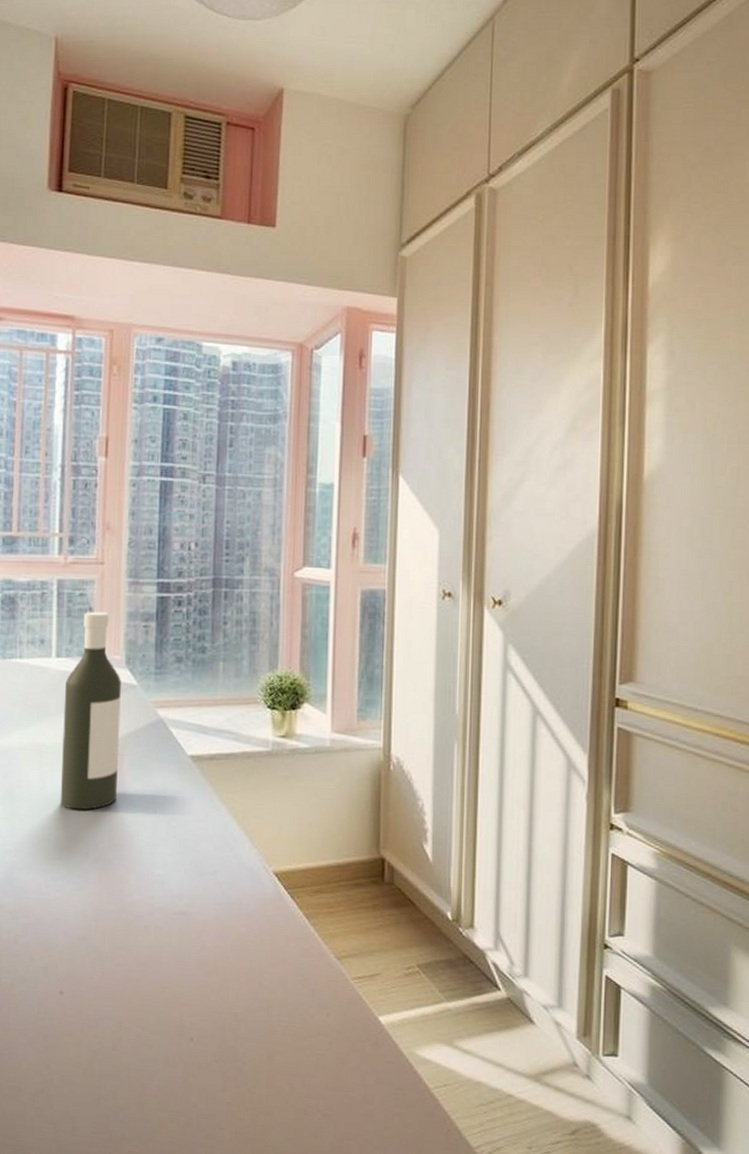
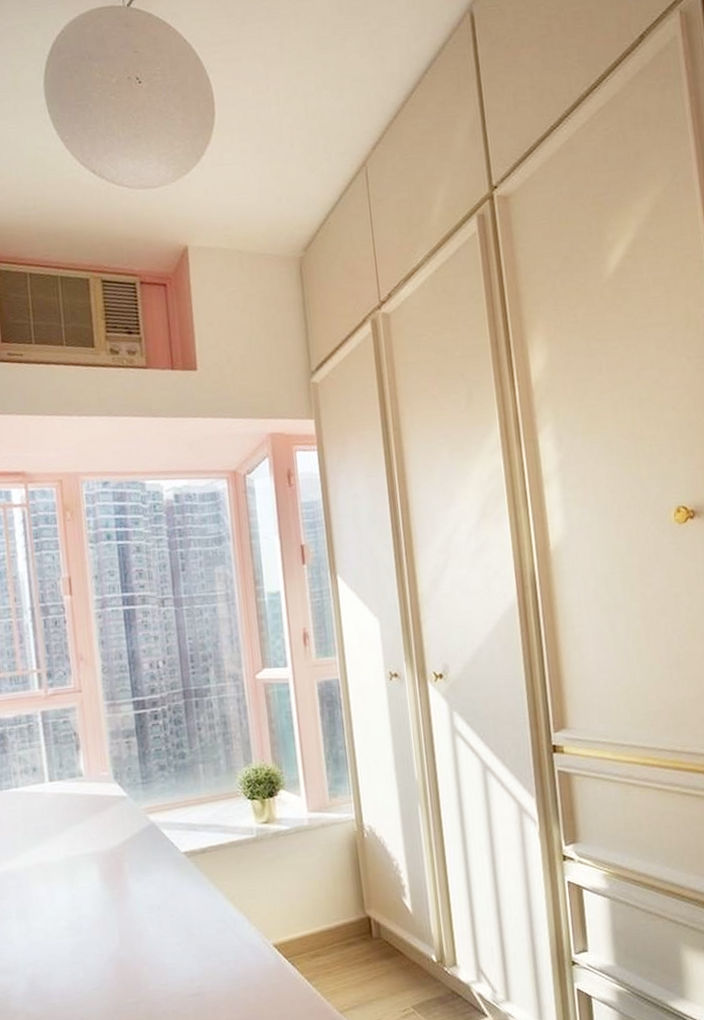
bottle: present [60,611,121,810] -> none [61,734,122,917]

